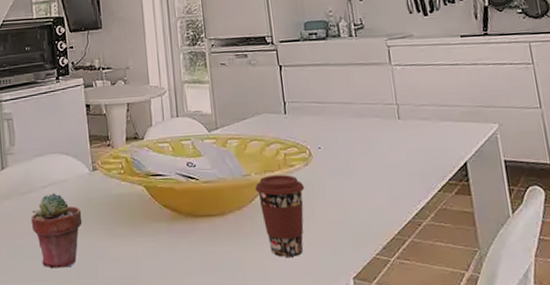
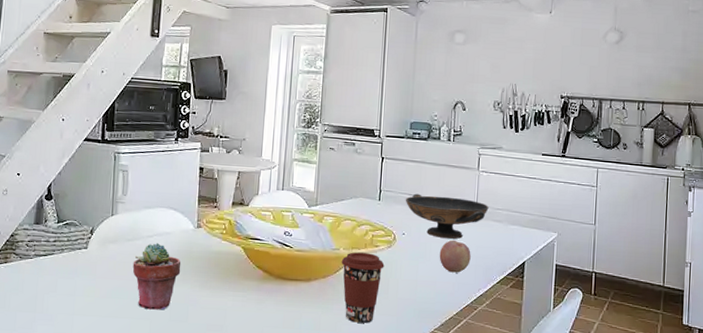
decorative bowl: none [314,99,412,147] -> present [405,193,489,239]
fruit: none [364,147,403,185] -> present [439,239,471,273]

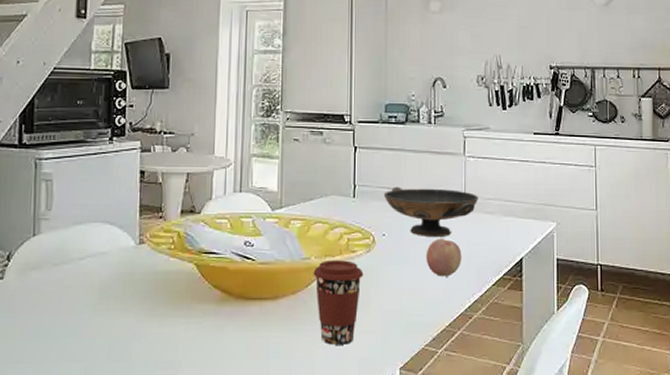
potted succulent: present [132,243,181,310] -> none [61,266,121,349]

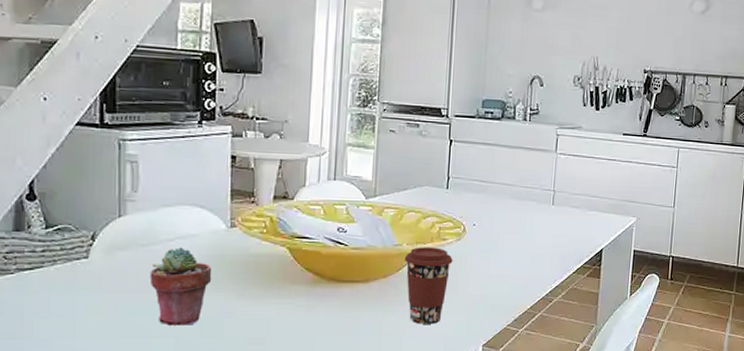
potted succulent: none [61,266,121,349] -> present [149,247,212,326]
decorative bowl: present [383,186,479,236] -> none [476,180,567,228]
fruit: present [426,238,462,277] -> none [513,229,547,264]

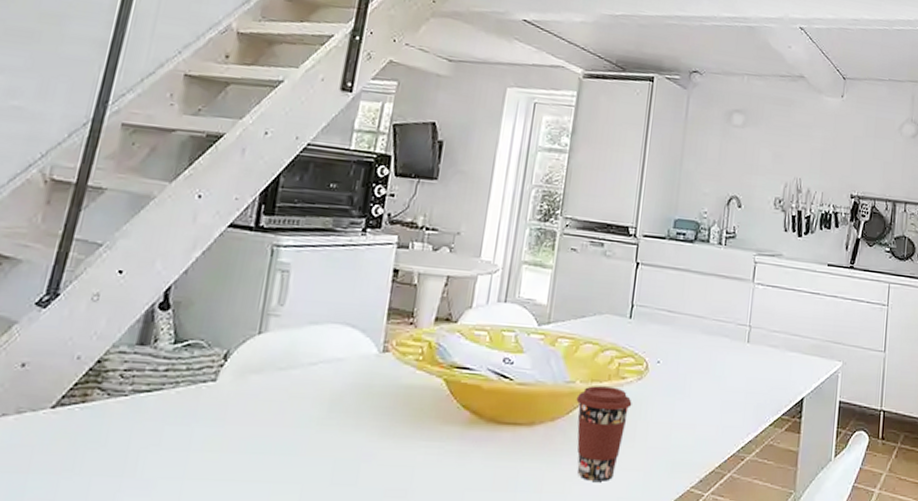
potted succulent: present [149,247,212,326] -> none [282,373,356,470]

